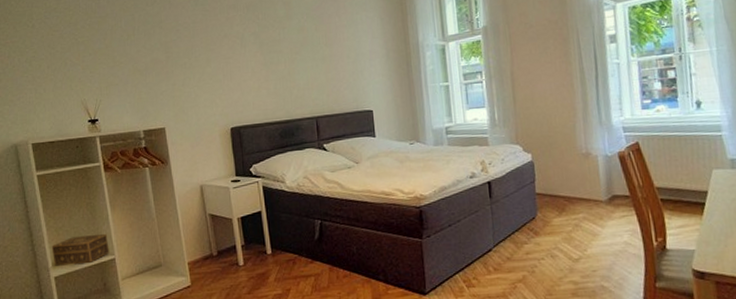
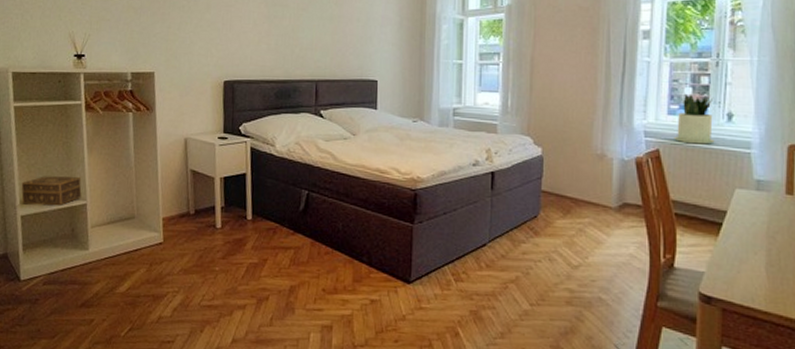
planter: none [650,86,688,134] -> present [674,93,715,145]

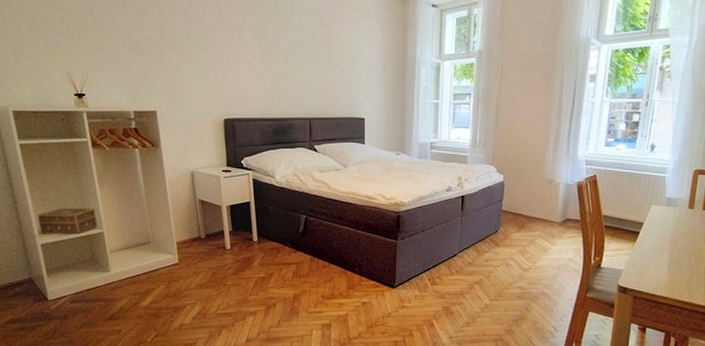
planter: present [674,93,715,145] -> none [608,128,642,171]

